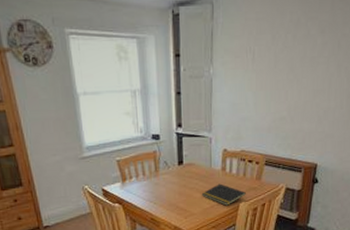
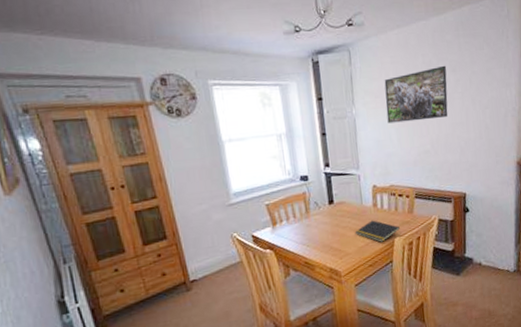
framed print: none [245,25,316,86] -> present [384,65,448,124]

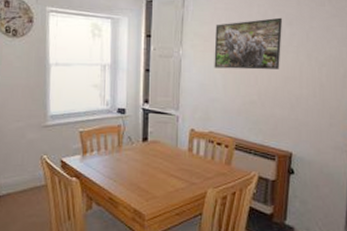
notepad: present [355,220,400,243] -> none [165,165,214,191]

